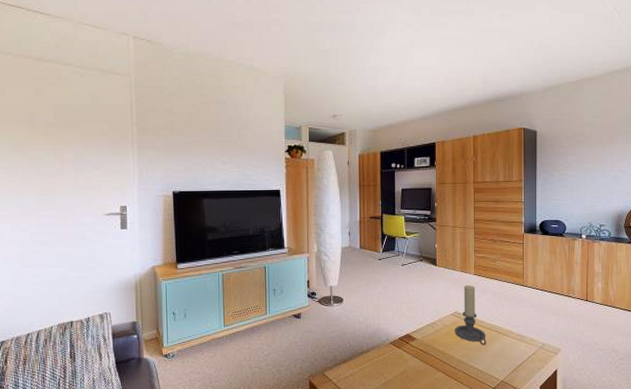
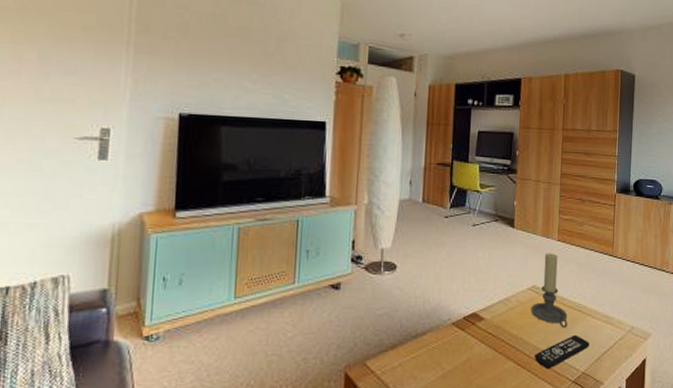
remote control: none [460,350,506,379] -> present [535,334,589,370]

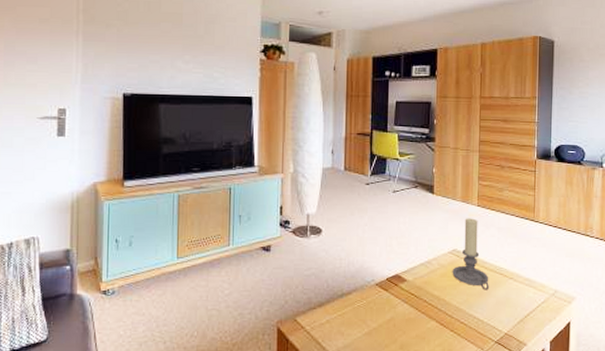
remote control: present [535,334,589,370] -> none [457,297,512,330]

